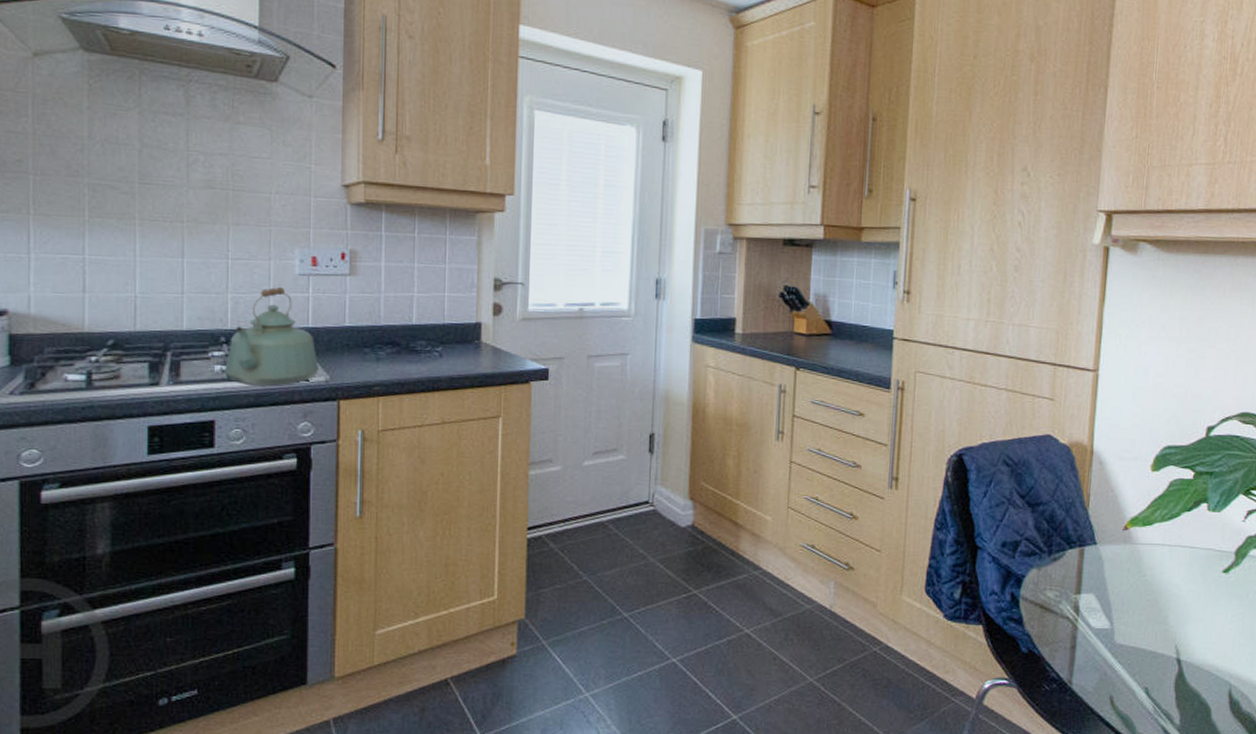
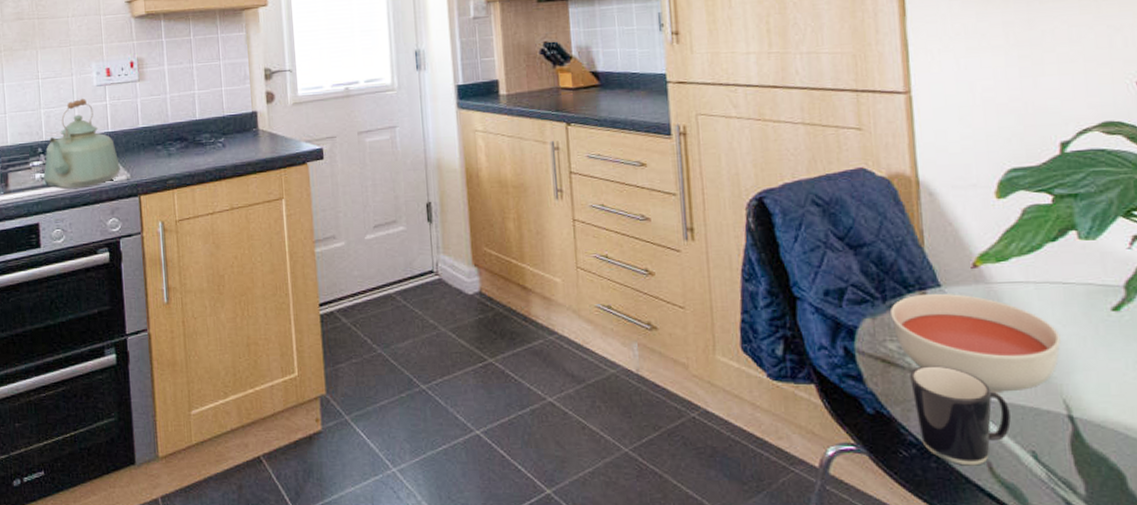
bowl: none [1052,550,1181,639] -> present [889,293,1061,394]
mug: none [1060,613,1134,699] -> present [910,365,1011,466]

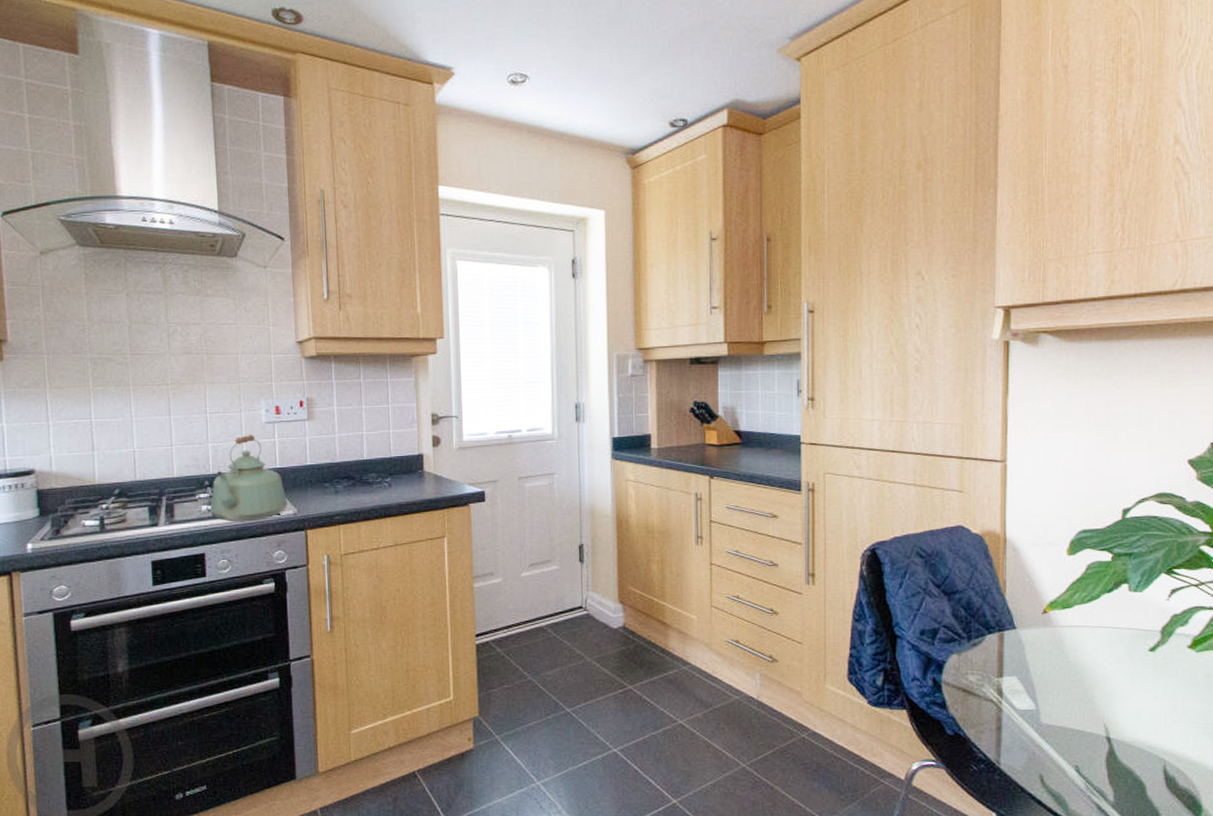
bowl: present [889,293,1061,394] -> none [972,634,1107,719]
mug: present [910,365,1011,466] -> none [985,695,1061,778]

